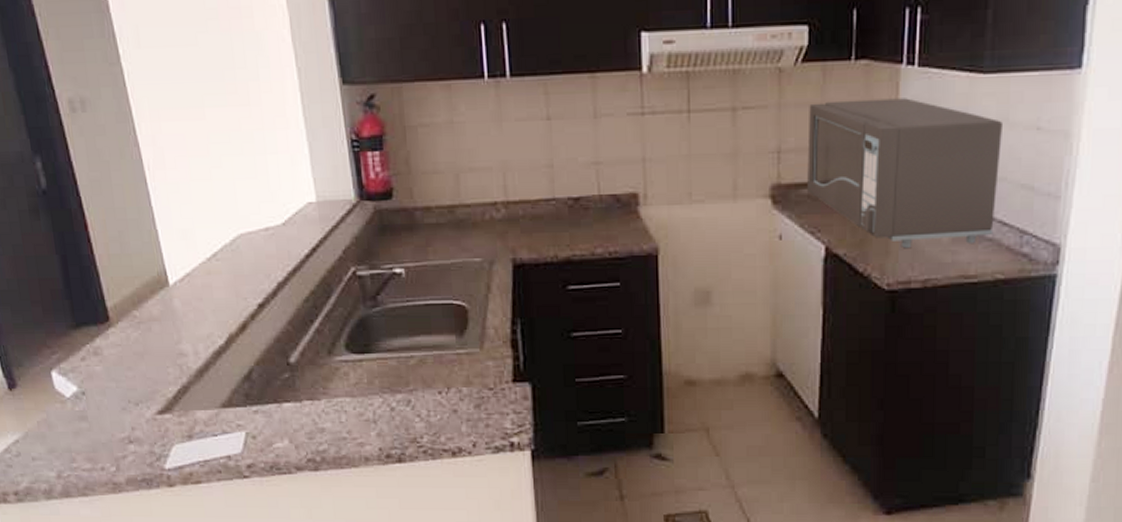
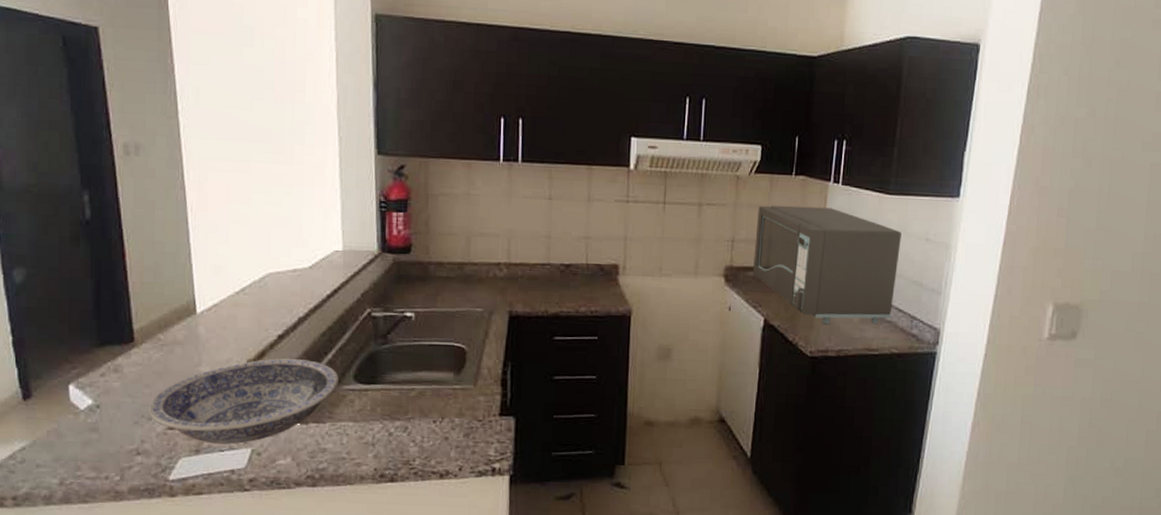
bowl: none [134,330,329,428] -> present [149,358,339,444]

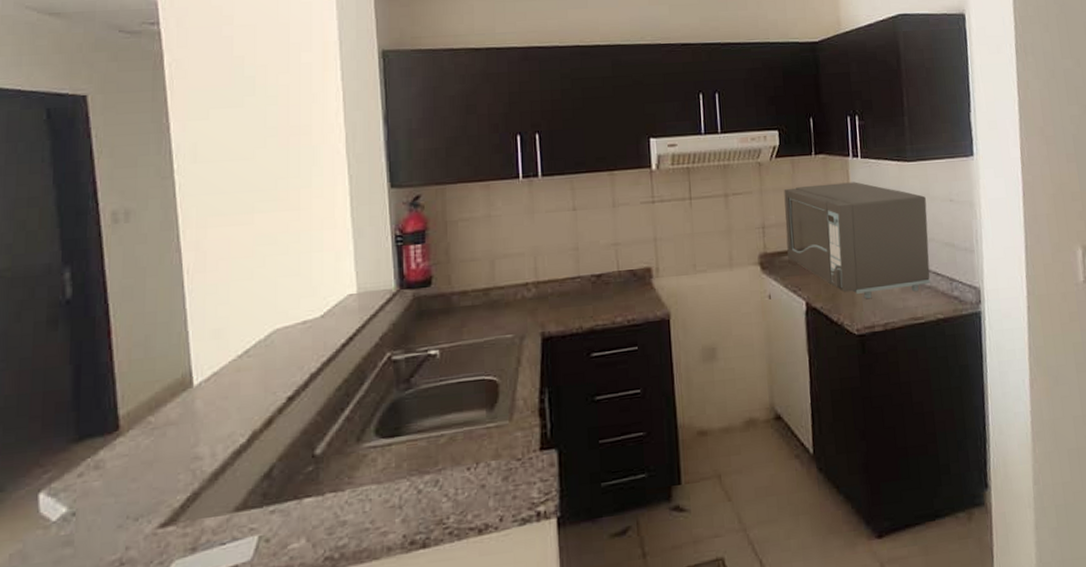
bowl: present [149,358,339,444] -> none [136,420,358,537]

